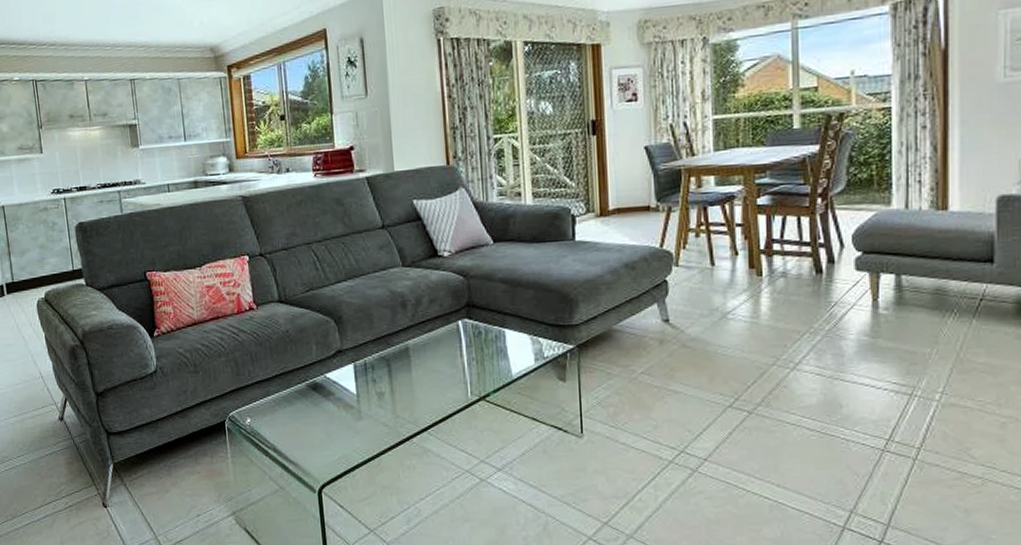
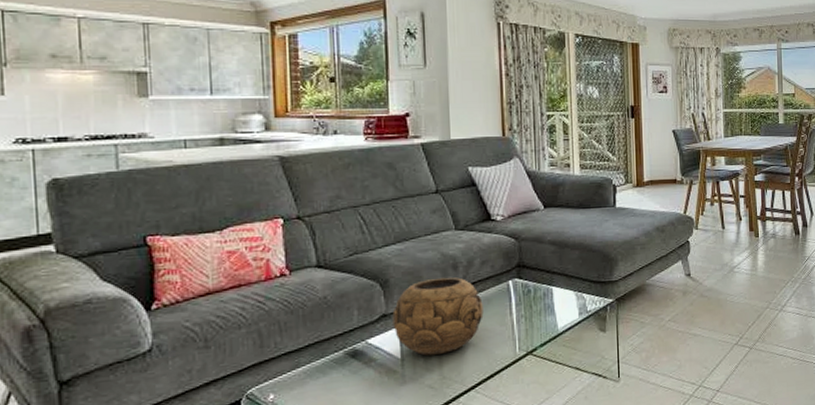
decorative bowl: none [347,315,434,393] -> present [392,277,484,356]

